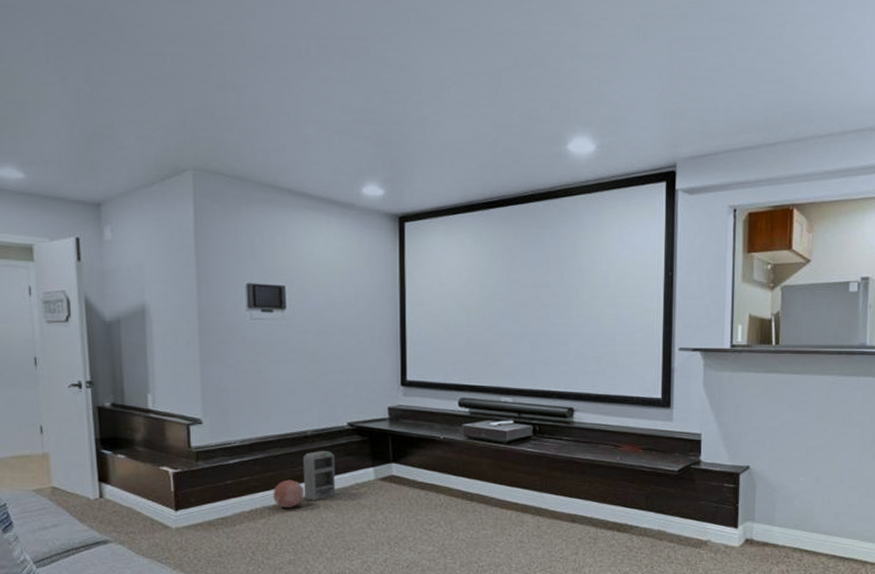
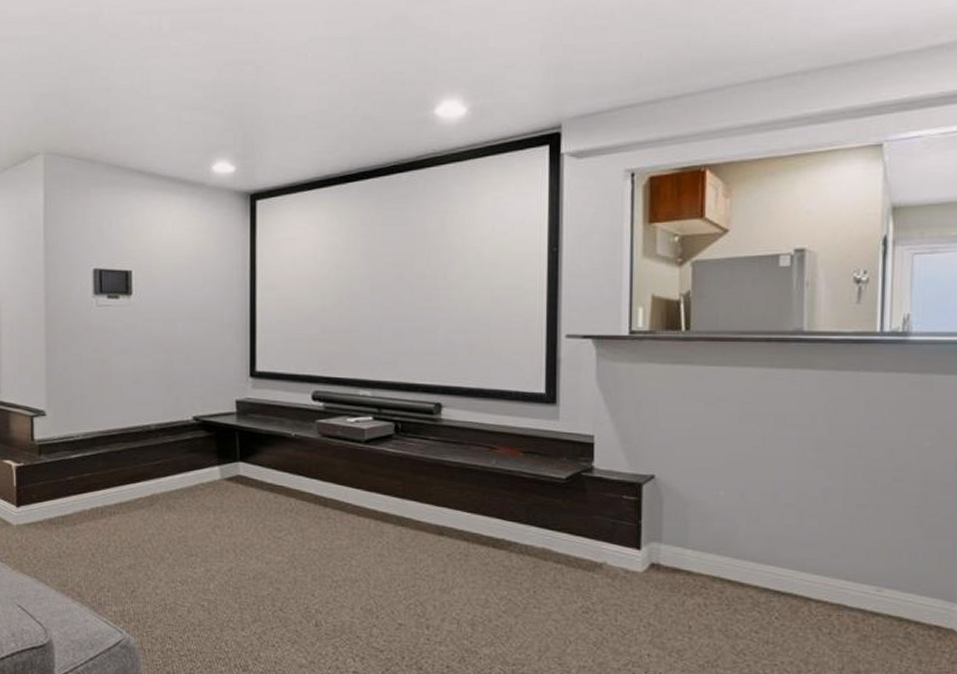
decorative ball: present [273,480,304,508] -> none [114,477,146,508]
speaker: present [302,451,336,501] -> none [145,447,180,501]

